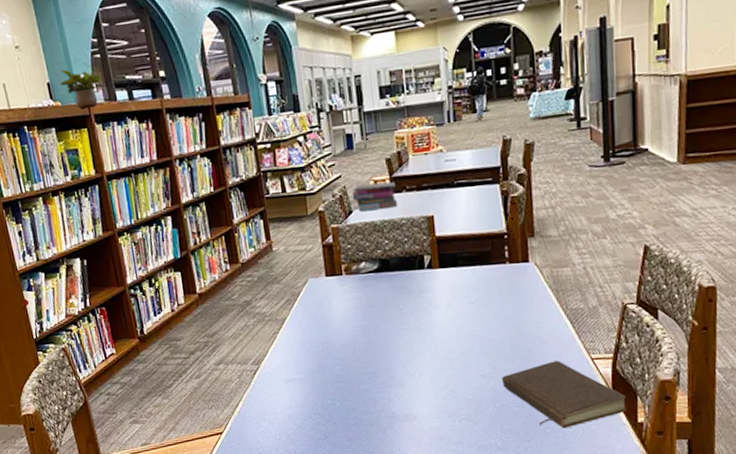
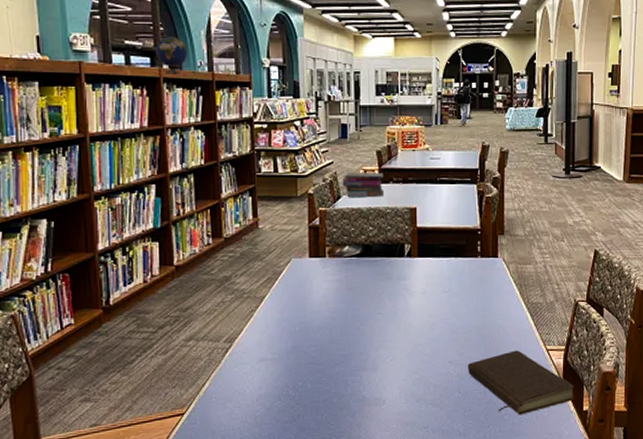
potted plant: present [60,69,106,110] -> none [51,25,103,68]
globe: none [154,65,186,105] -> present [155,37,188,74]

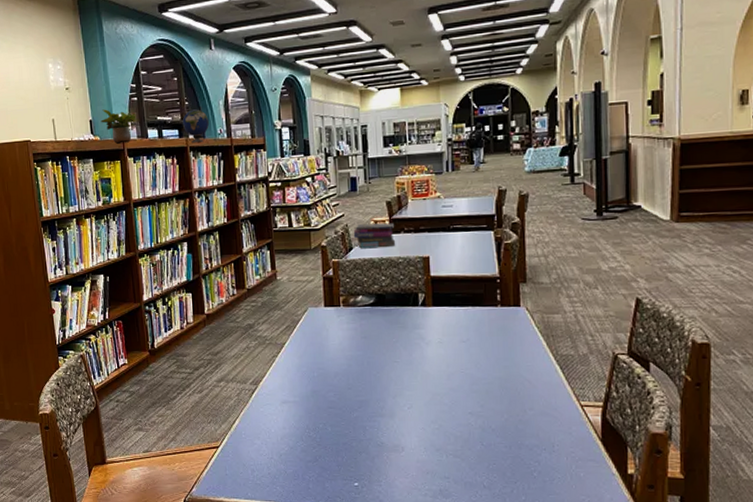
potted plant: none [51,25,103,68] -> present [101,109,140,145]
book: present [467,350,574,415] -> none [489,404,616,473]

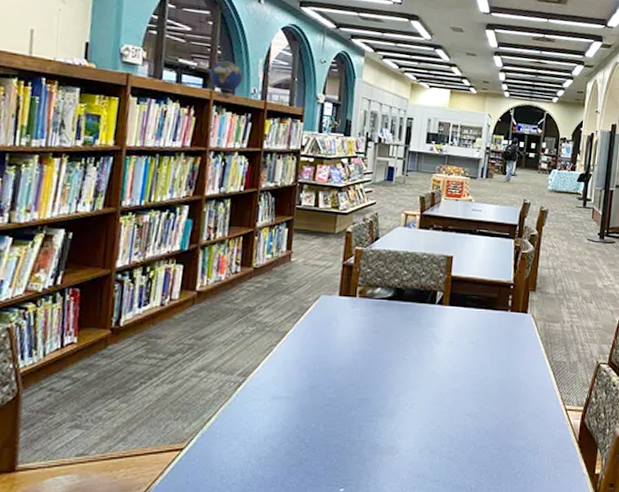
potted plant: present [101,109,140,145] -> none [101,34,156,80]
books: present [353,223,396,249] -> none [382,215,424,243]

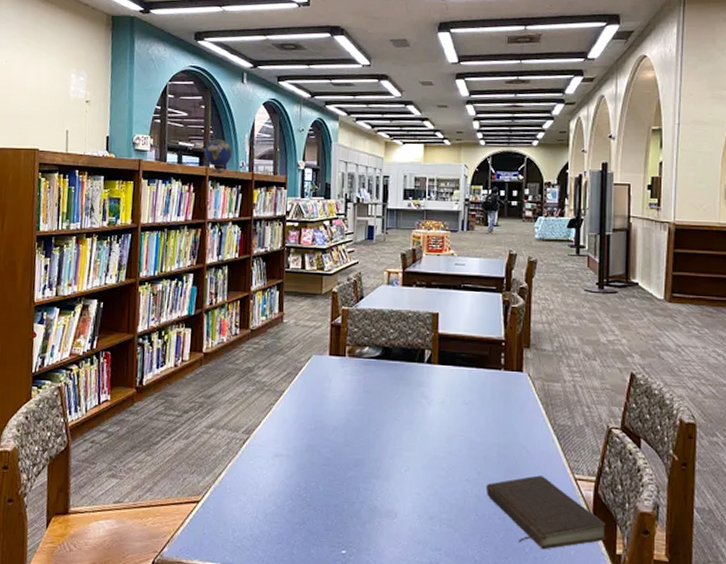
book: none [485,408,588,474] -> present [485,475,605,550]

